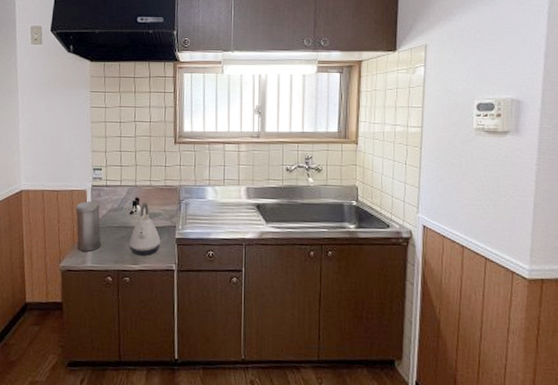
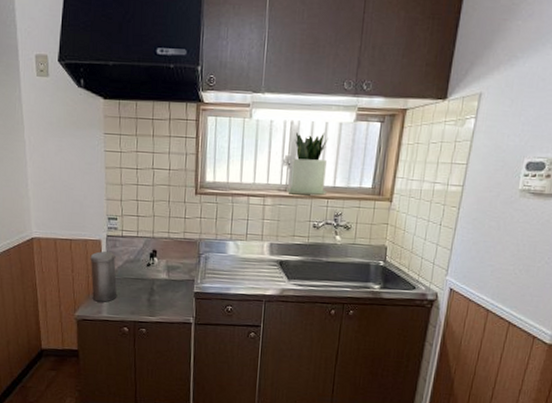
kettle: present [128,202,161,256] -> none [145,254,179,308]
planter: none [259,84,297,141] -> present [286,133,329,196]

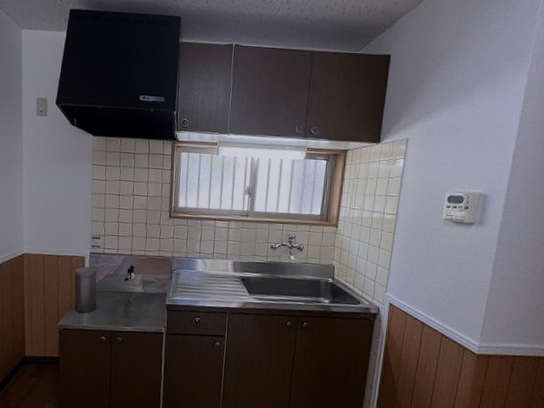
planter: present [286,133,329,196] -> none [248,167,283,221]

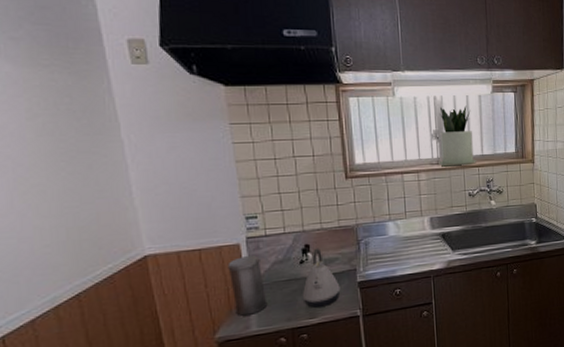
kettle: none [122,270,152,319] -> present [302,248,341,308]
planter: none [248,167,283,221] -> present [439,105,478,167]

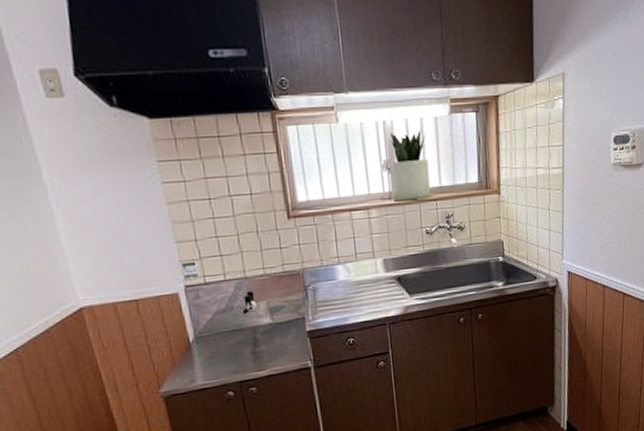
canister: present [227,255,268,316] -> none [167,305,213,370]
kettle: present [302,248,341,308] -> none [248,295,289,360]

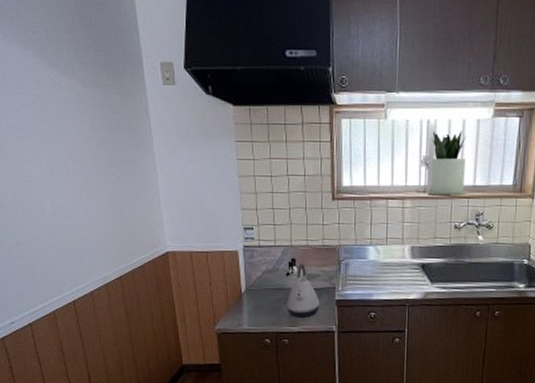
kettle: none [248,295,289,360] -> present [286,263,320,317]

